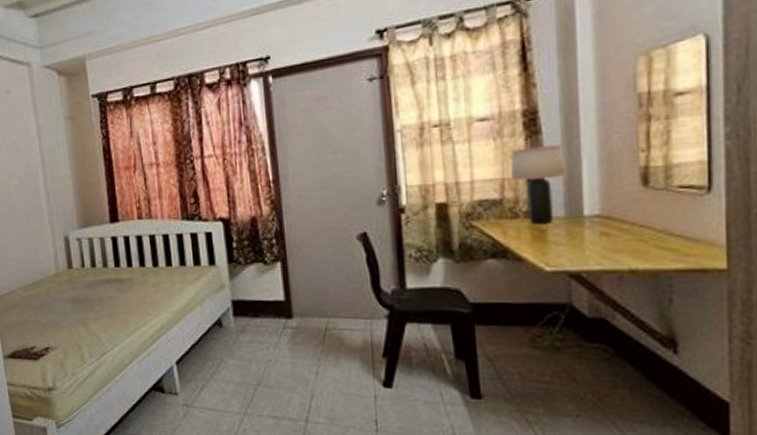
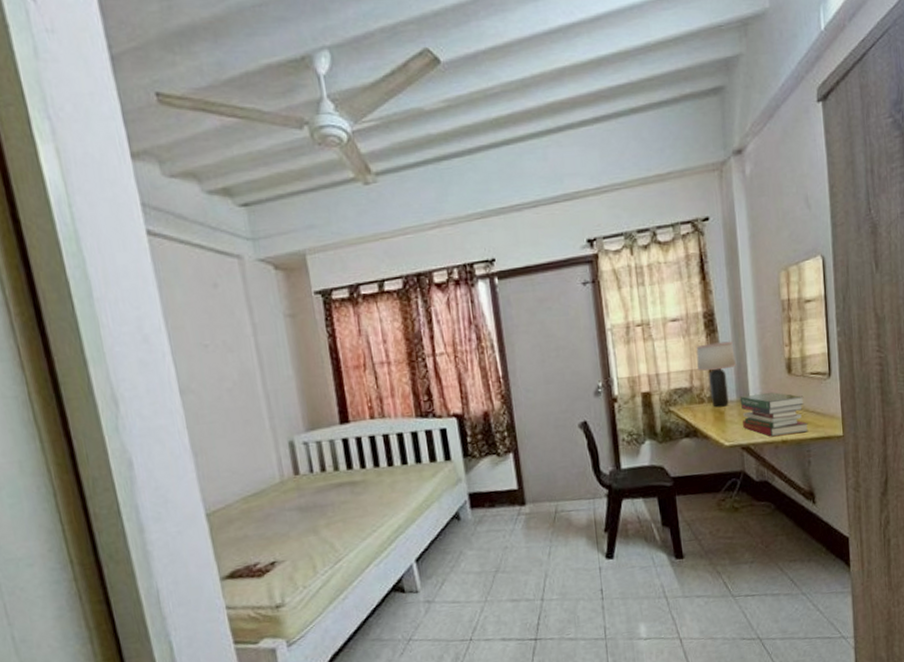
books: none [569,208,672,265] -> present [740,391,809,437]

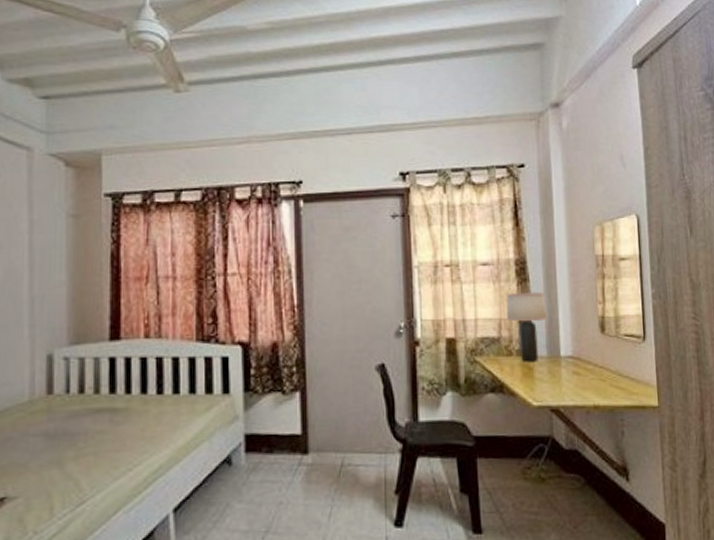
books: present [740,391,809,437] -> none [550,351,622,401]

